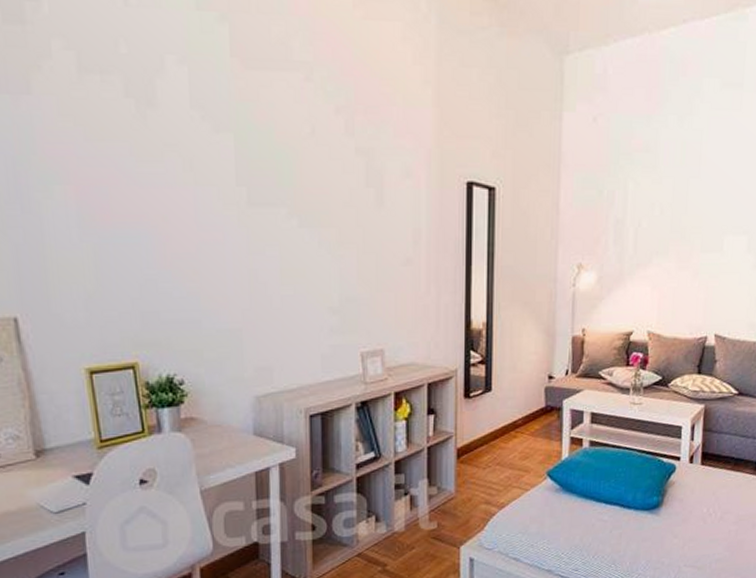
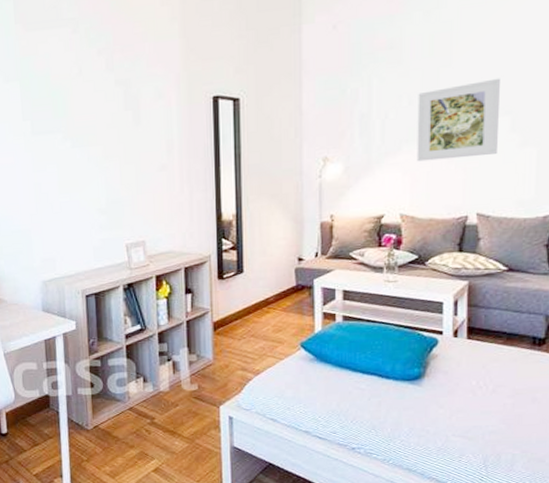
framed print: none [665,196,740,276] -> present [416,78,500,162]

